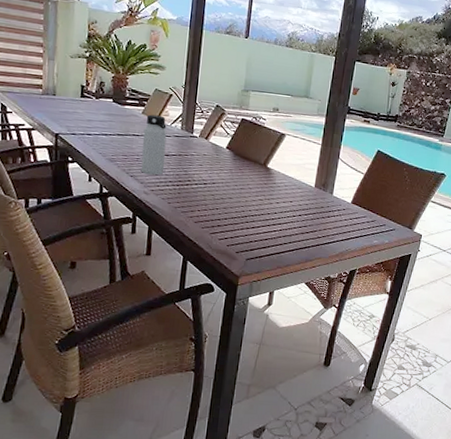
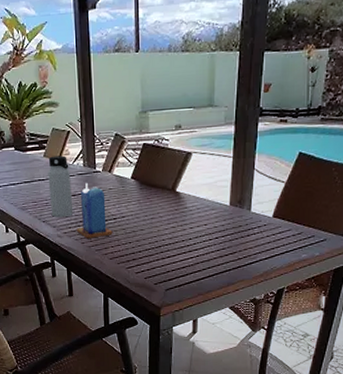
candle: none [165,146,201,200] -> present [77,183,113,239]

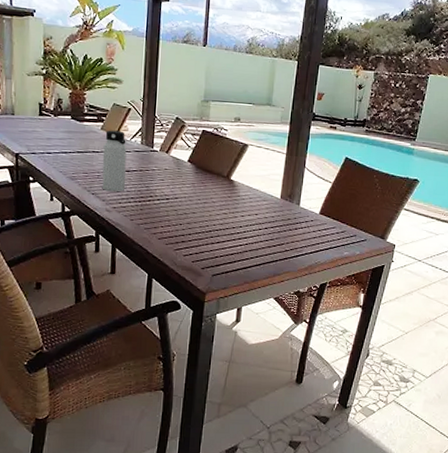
candle: present [77,183,113,239] -> none [127,161,164,216]

